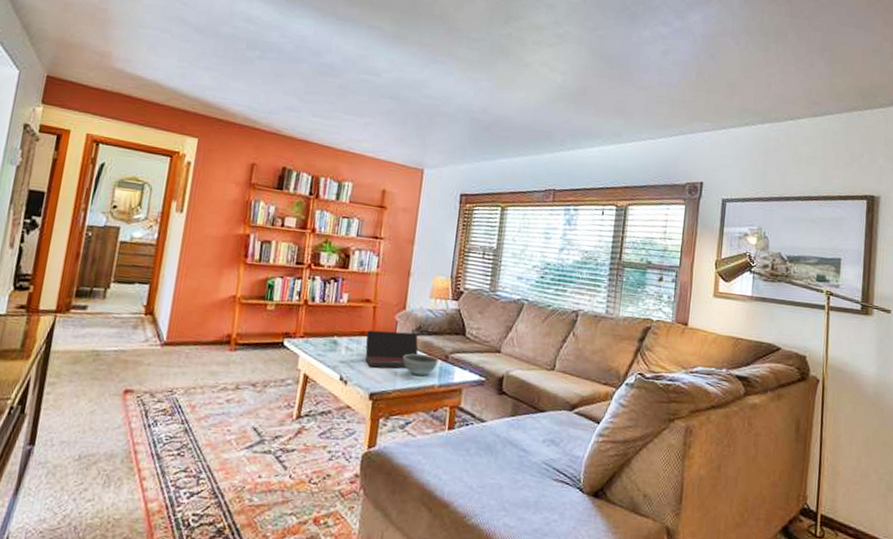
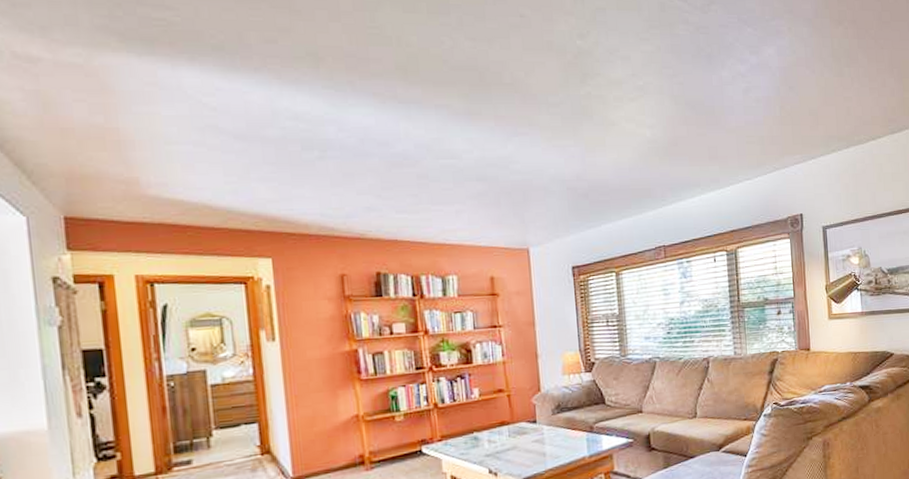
laptop: present [365,330,418,369] -> none [506,411,562,454]
bowl: present [402,353,439,377] -> none [548,429,584,453]

